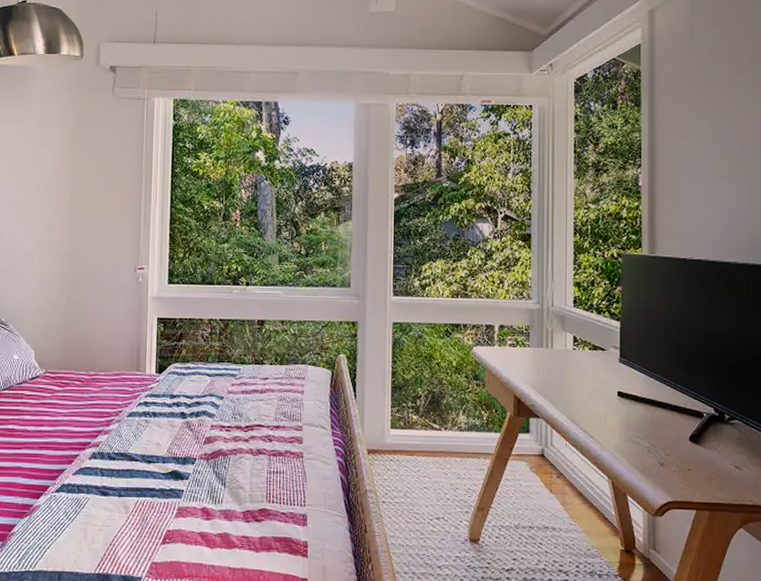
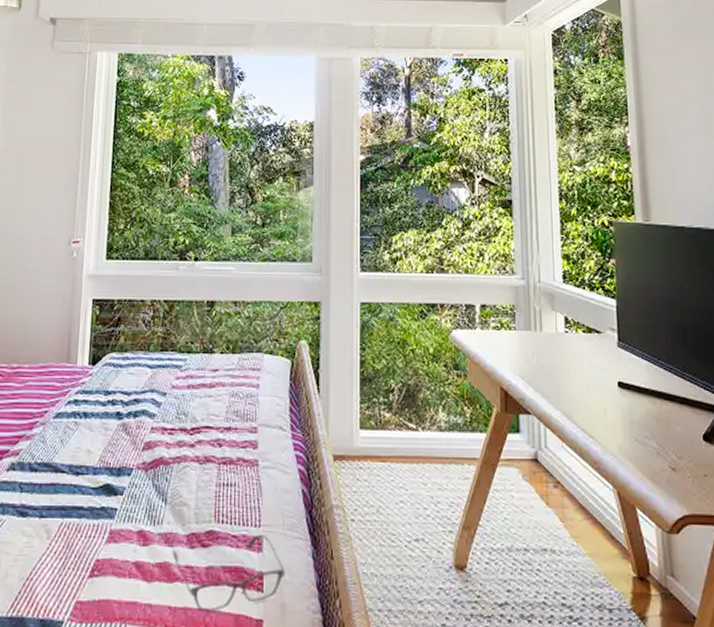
eyeglasses: none [231,512,327,572] -> present [173,534,286,612]

